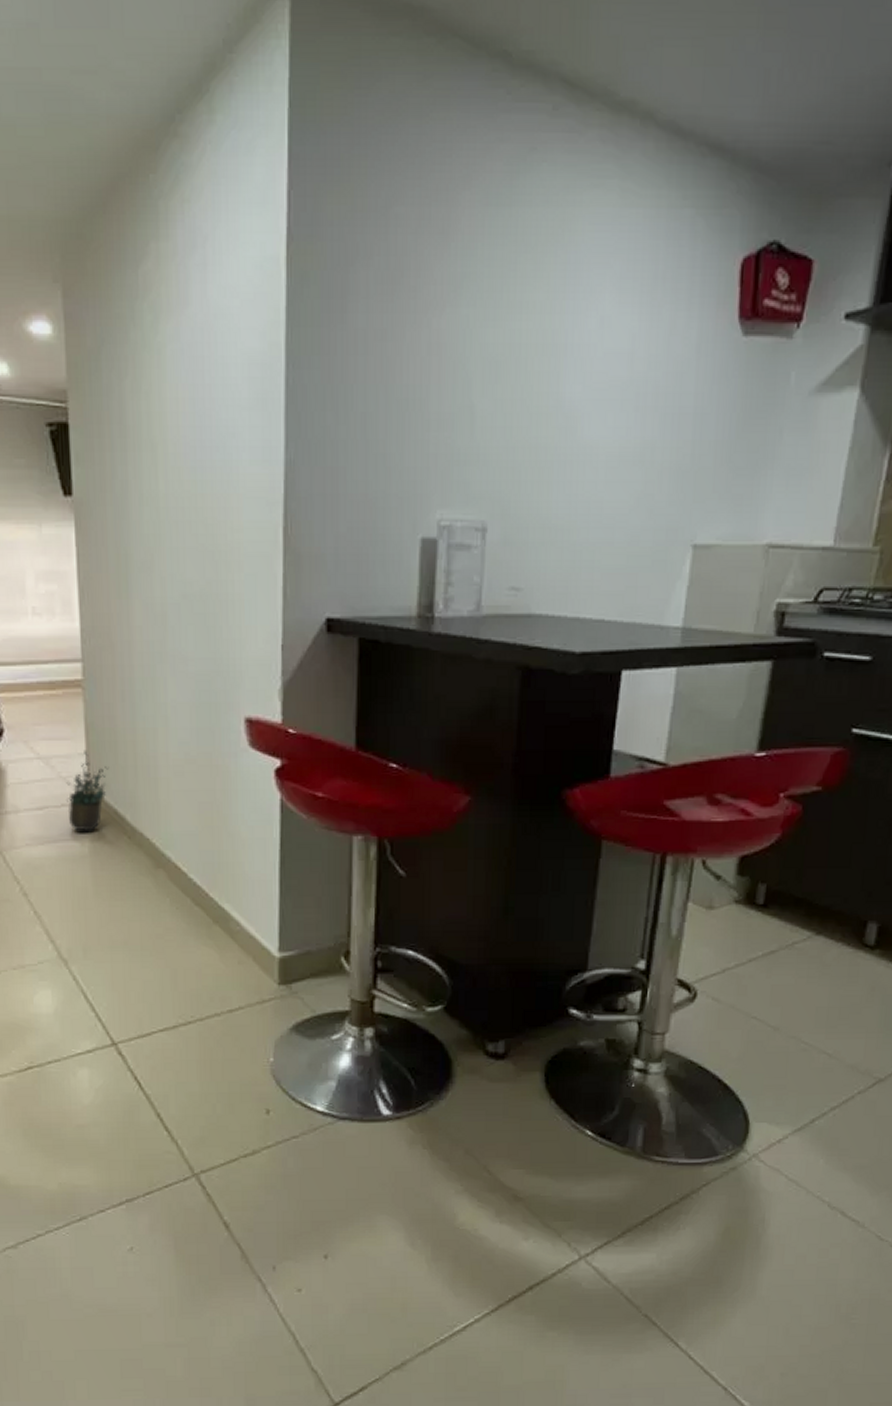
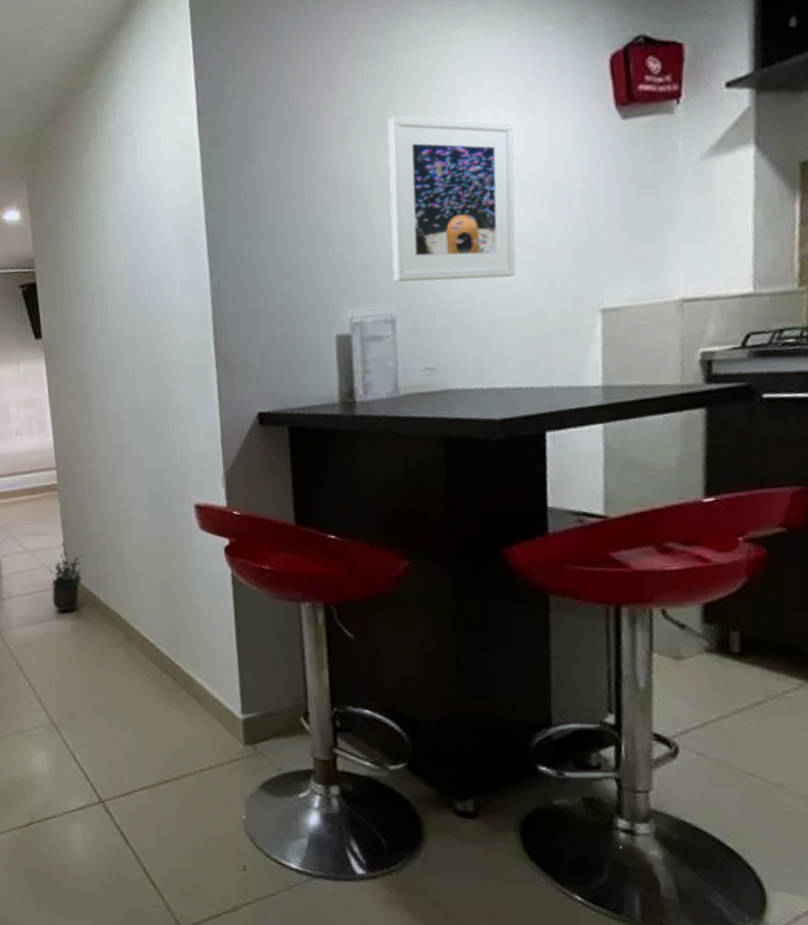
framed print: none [490,284,636,497] -> present [387,115,516,282]

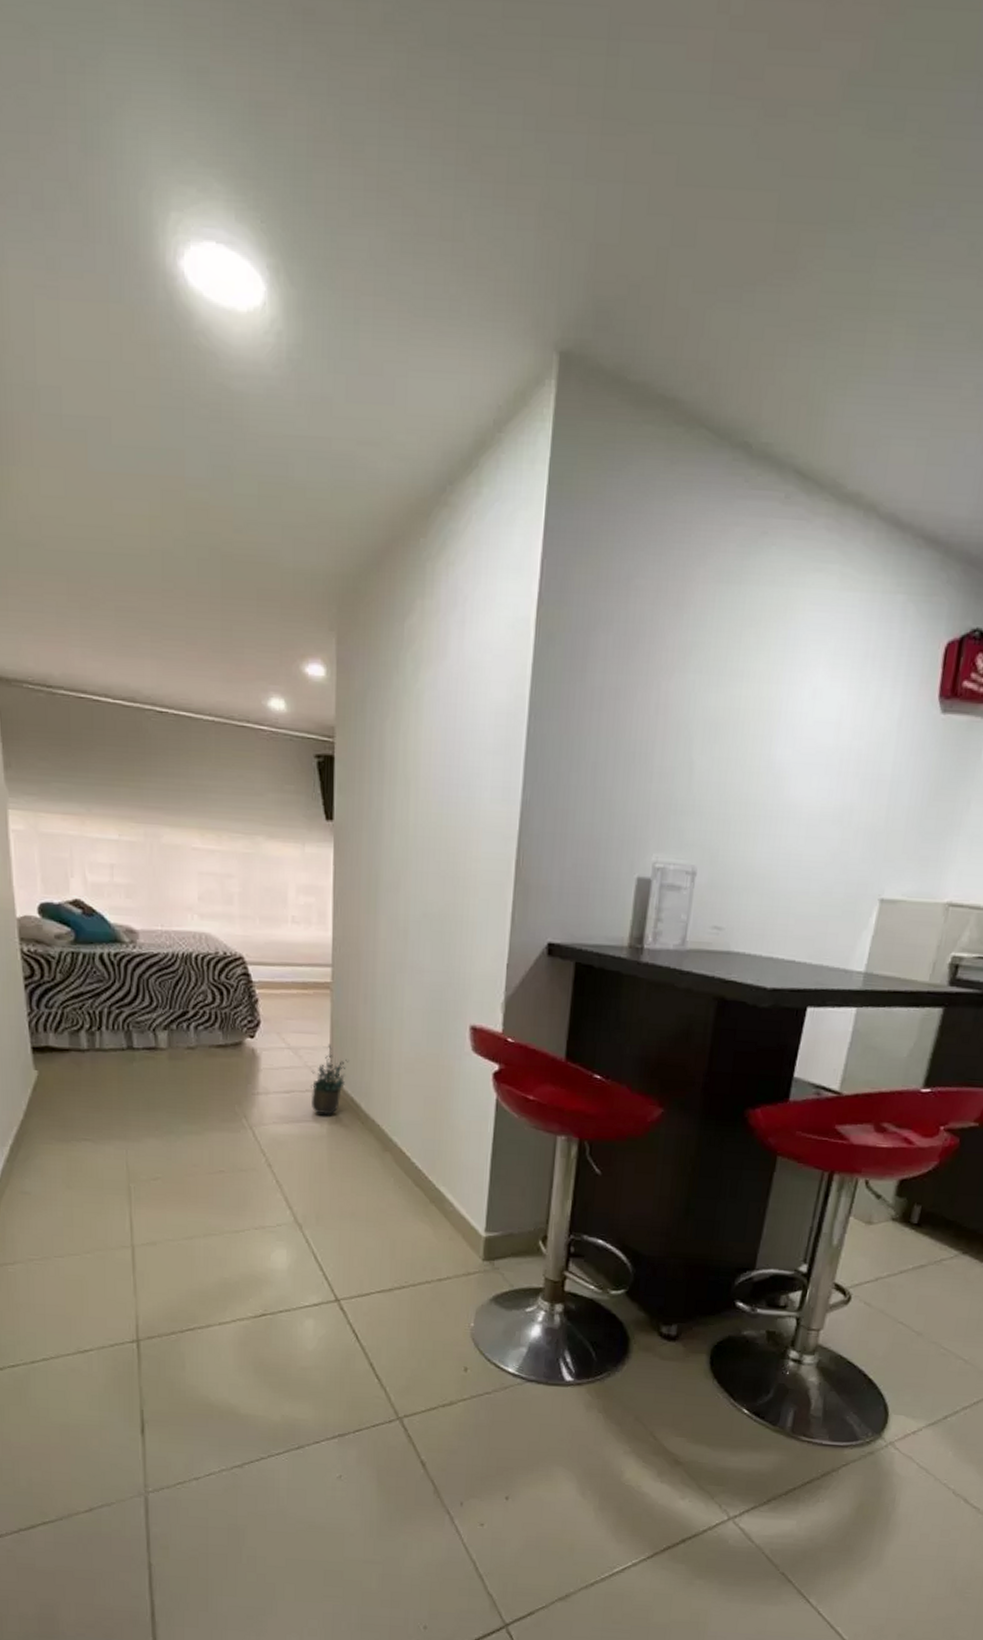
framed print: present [387,115,516,282] -> none [703,654,845,851]

